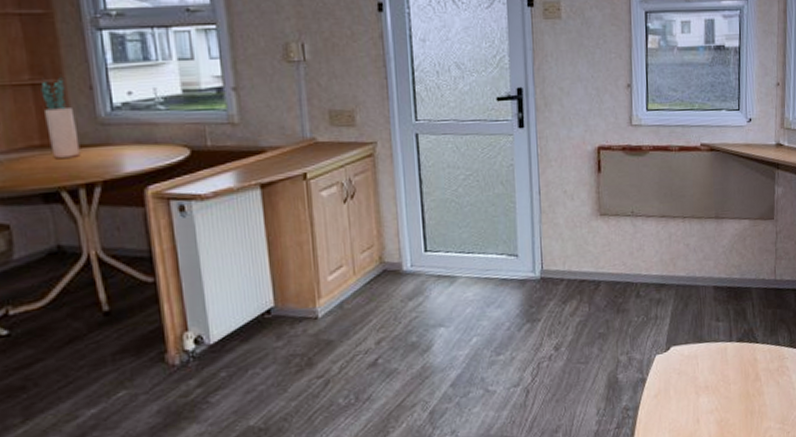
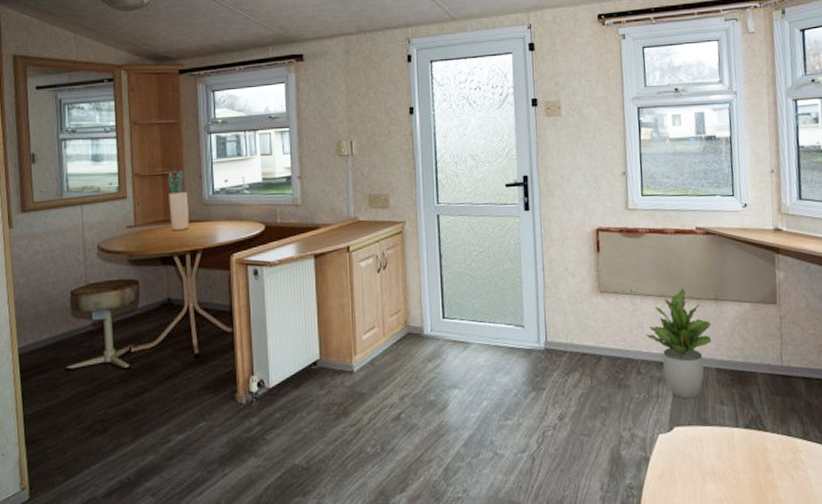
potted plant: none [645,207,712,319] -> present [644,288,712,399]

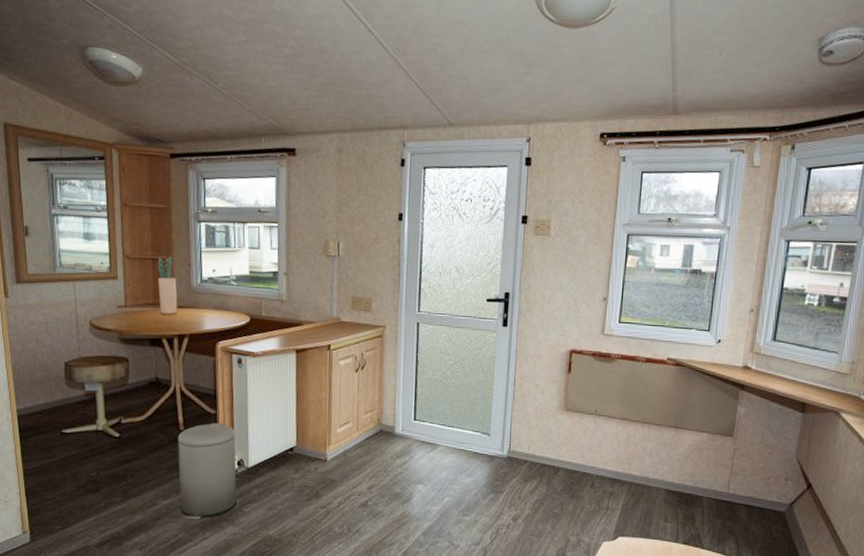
pedal bin: none [193,341,258,455] -> present [178,423,237,520]
potted plant: present [644,288,712,399] -> none [603,413,668,514]

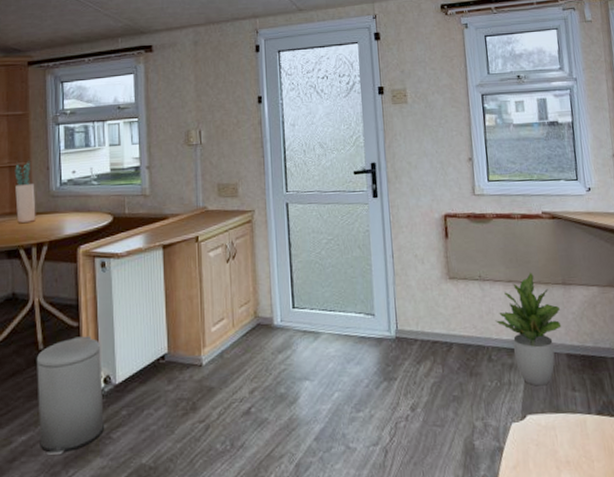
potted plant: none [603,413,668,514] -> present [494,273,562,386]

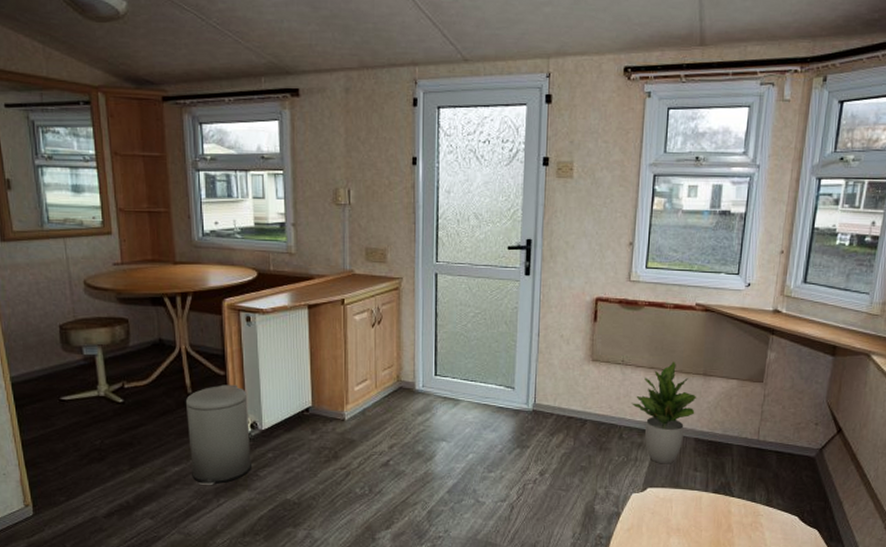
vase: present [14,158,36,224] -> none [154,205,179,272]

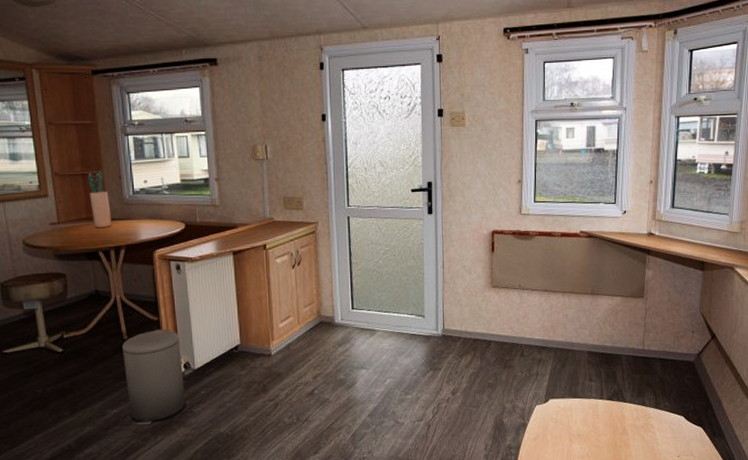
vase: none [154,205,179,272] -> present [87,167,112,229]
potted plant: present [630,362,697,464] -> none [529,284,587,377]

